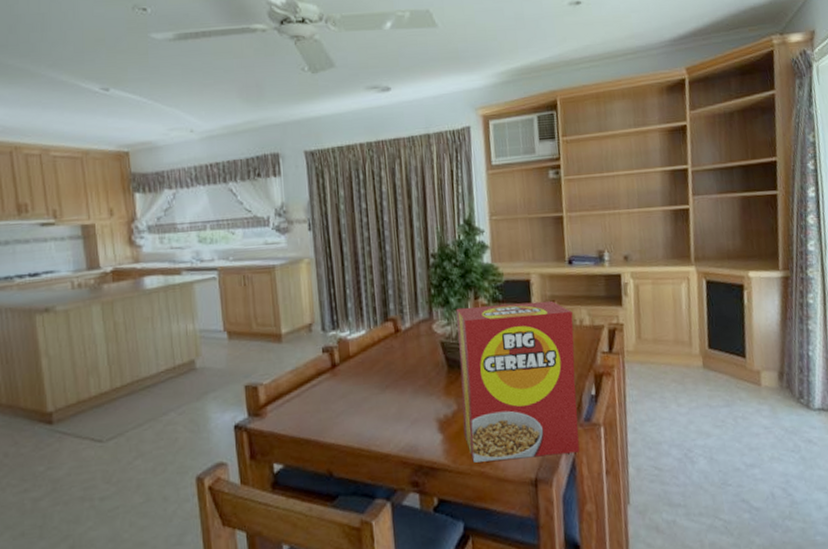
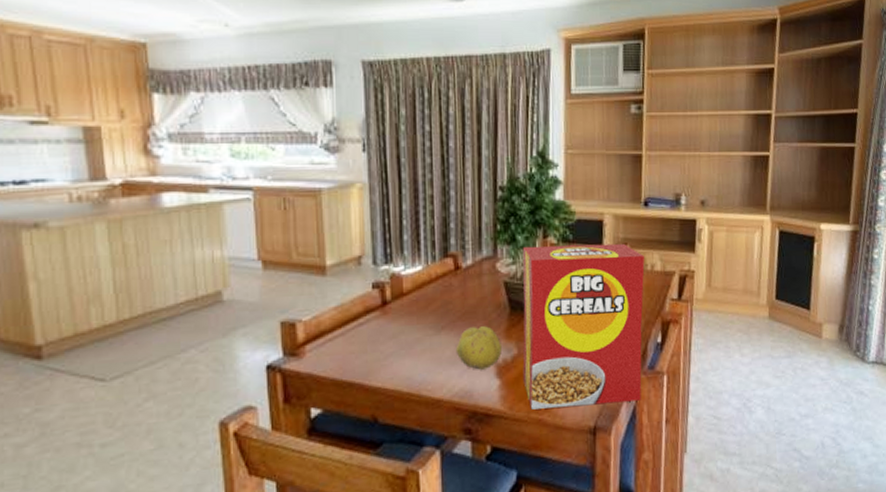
fruit: none [399,384,442,426] -> present [455,326,502,370]

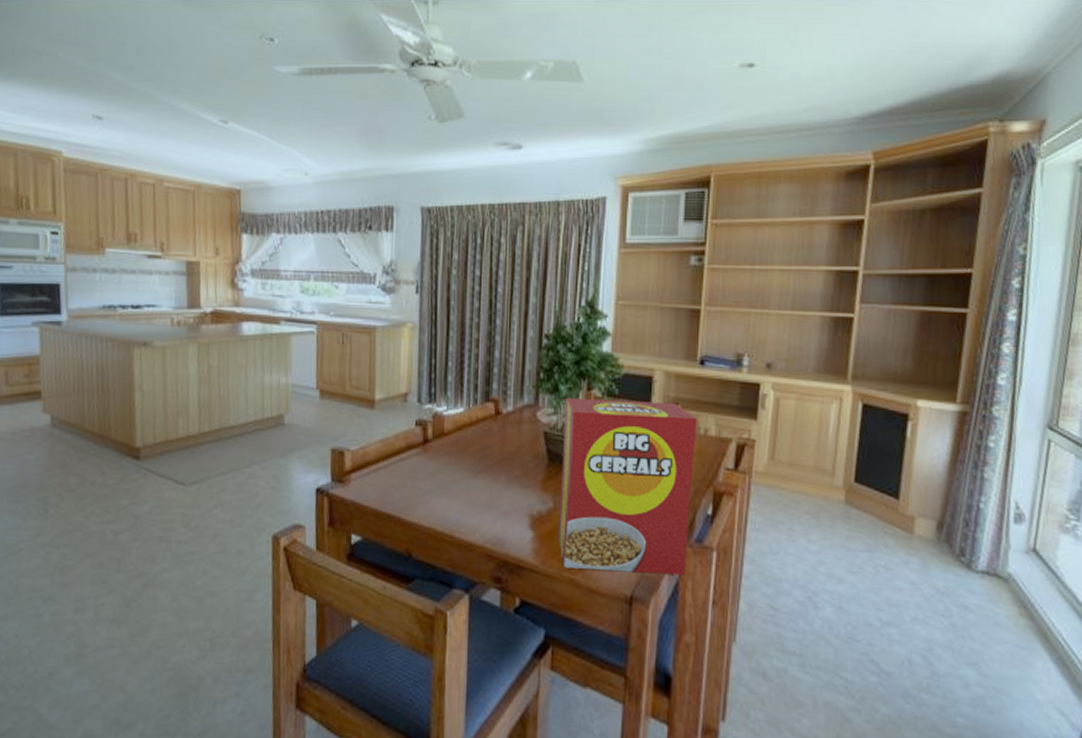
fruit: present [455,326,502,370] -> none [491,474,537,519]

